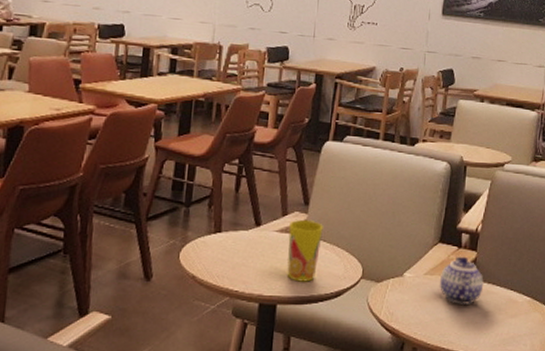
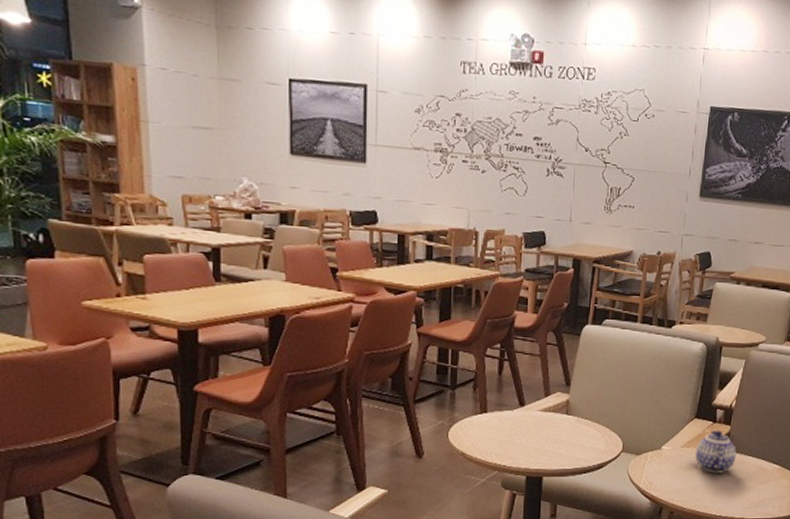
cup: present [287,220,323,282] -> none [551,400,585,456]

